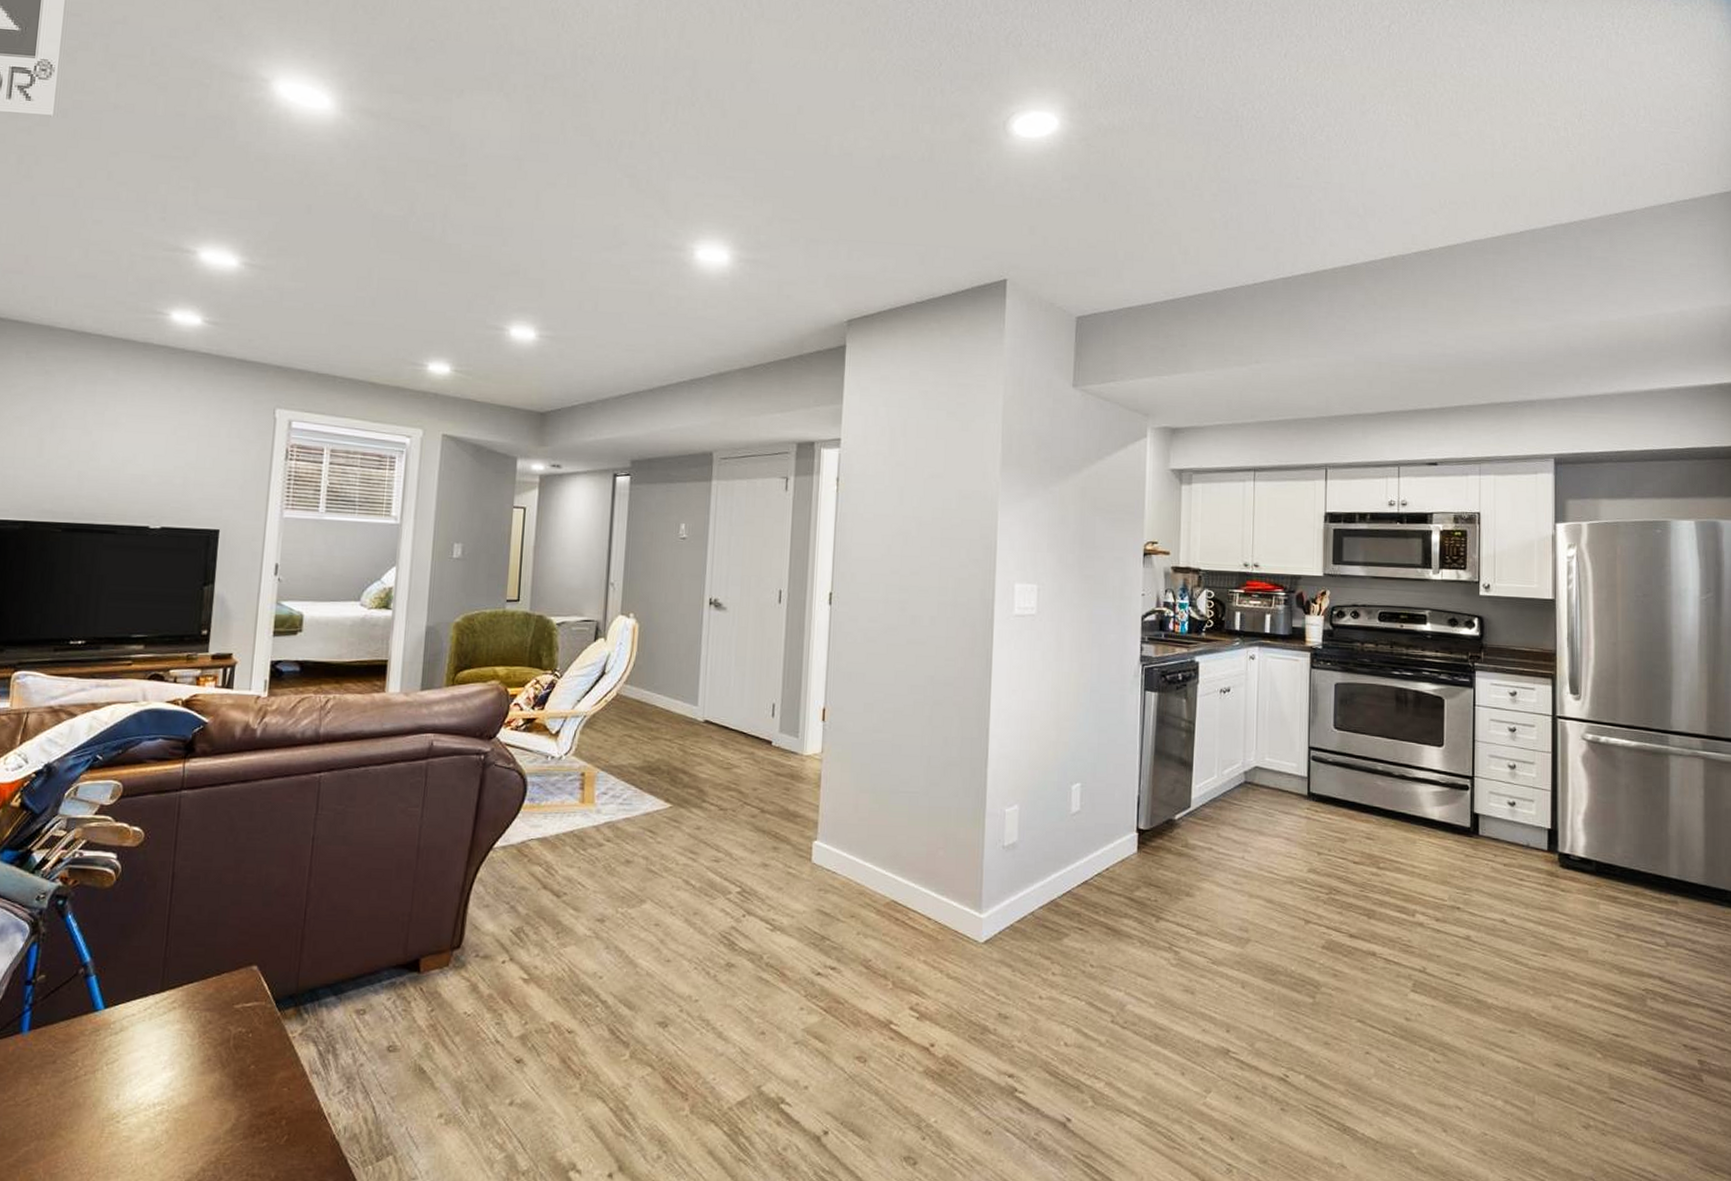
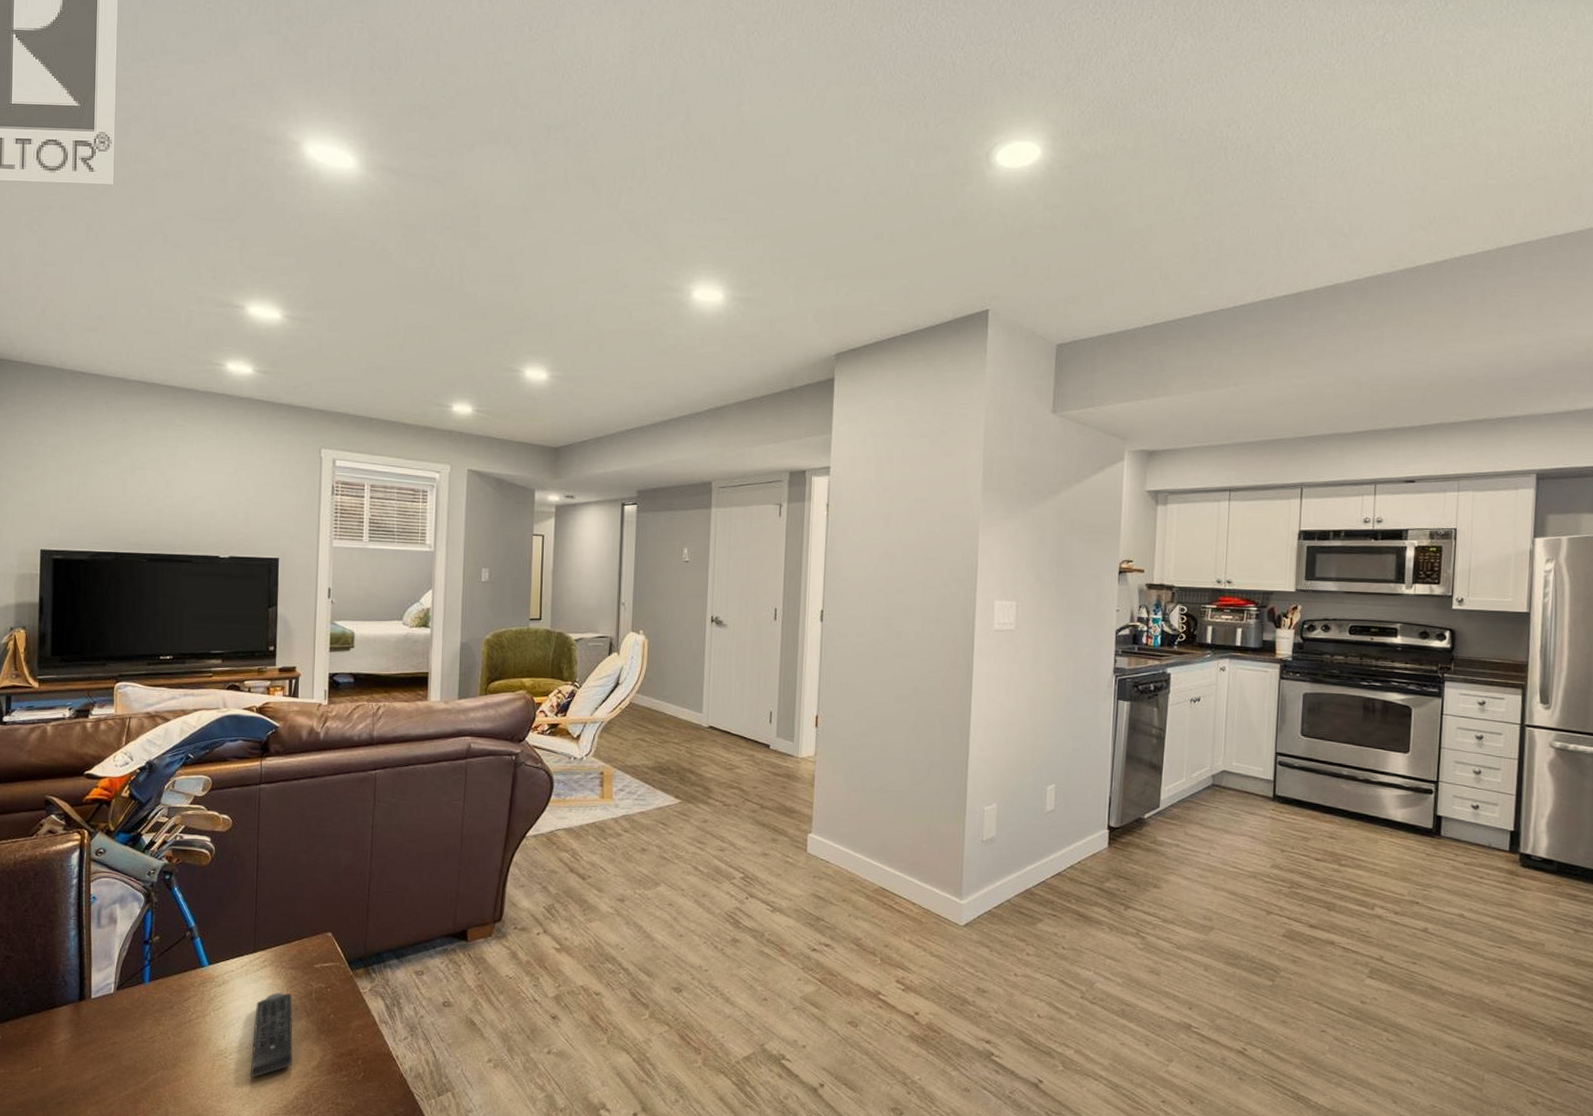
remote control: none [146,1040,205,1147] -> present [250,993,293,1078]

